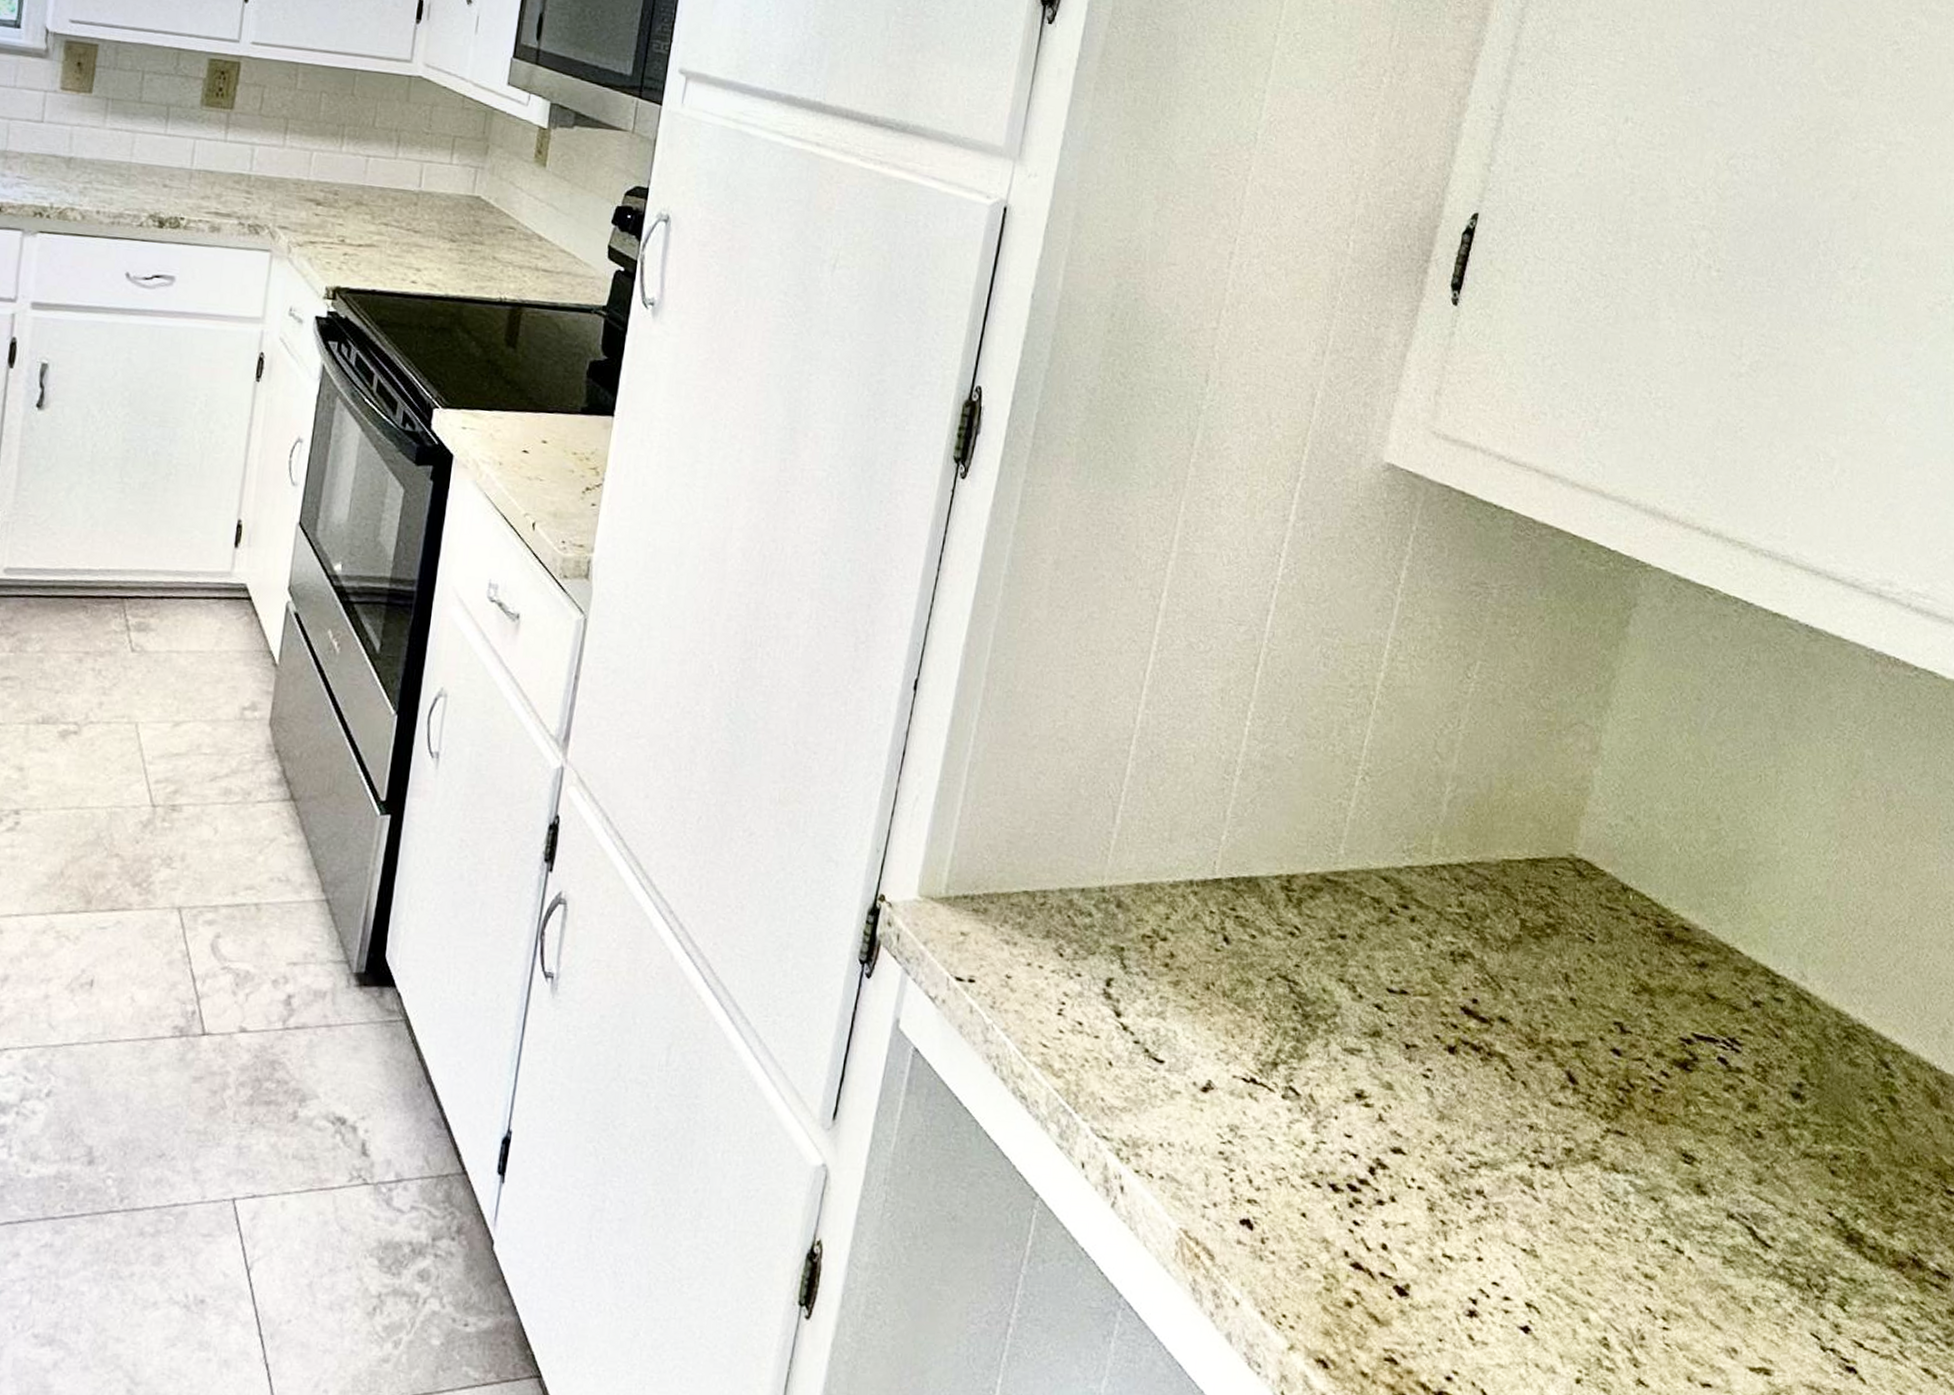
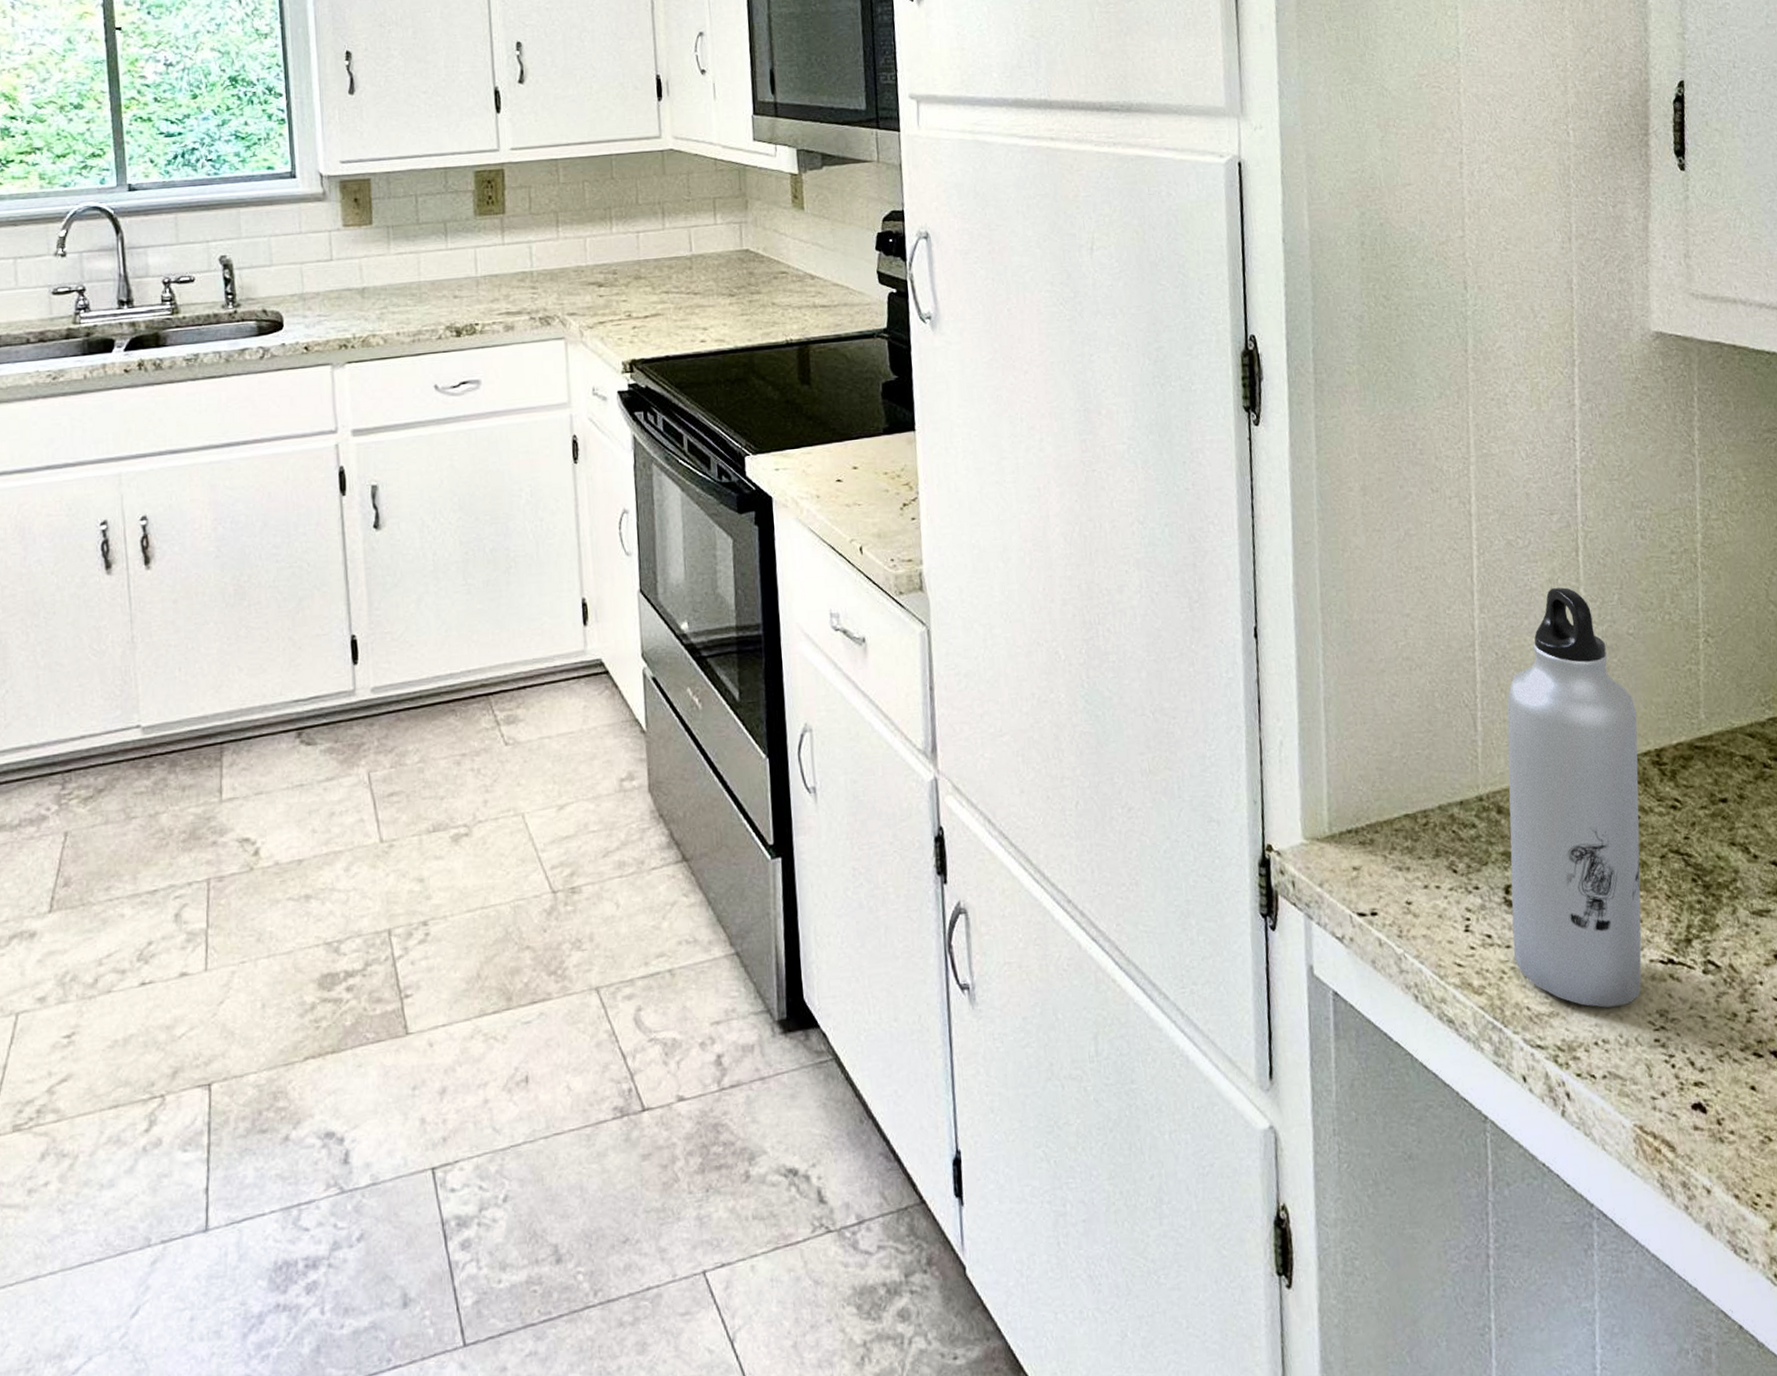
water bottle: none [1100,698,1278,1114] -> present [1507,587,1642,1008]

